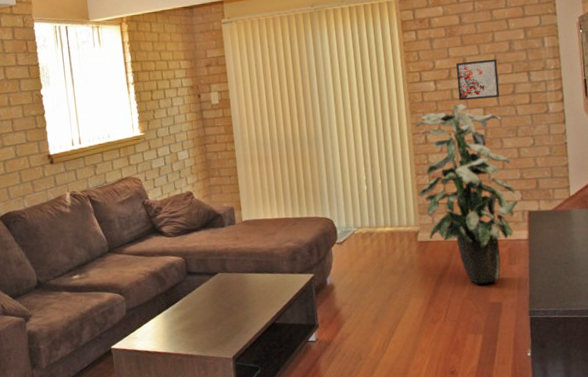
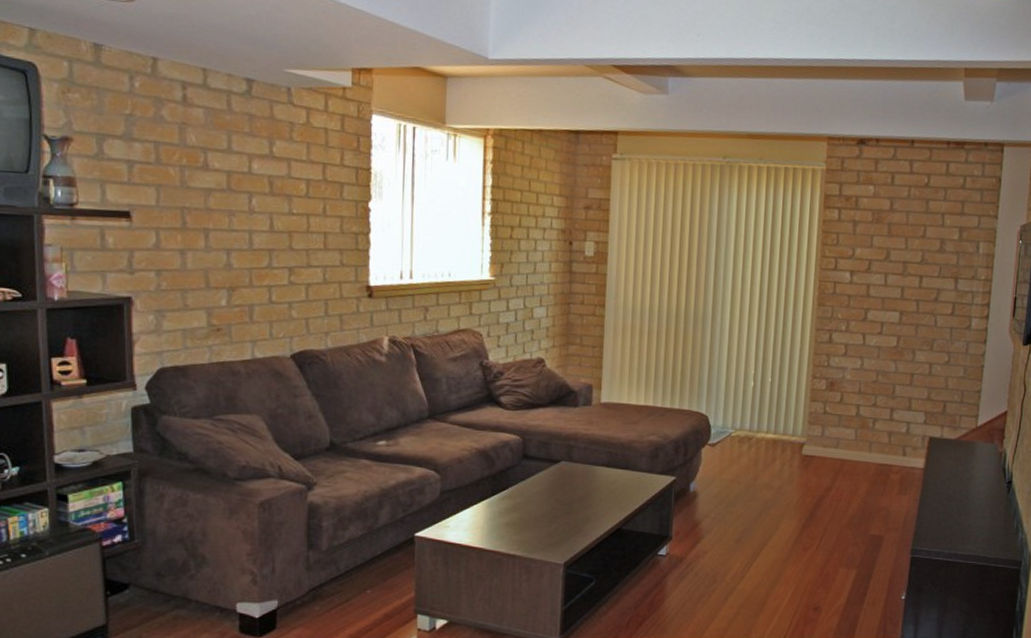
indoor plant: present [415,104,519,284] -> none [812,303,921,512]
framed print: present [456,58,500,101] -> none [875,254,924,303]

